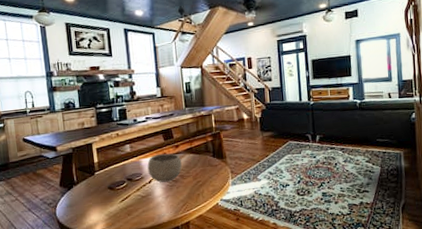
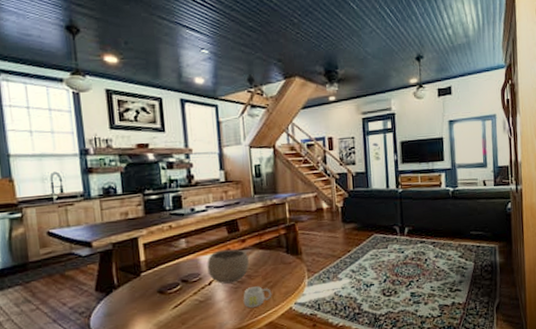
mug: none [177,185,202,203] -> present [243,286,272,308]

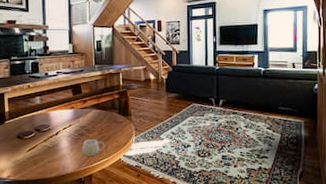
bowl: present [207,249,249,284] -> none [55,107,88,135]

